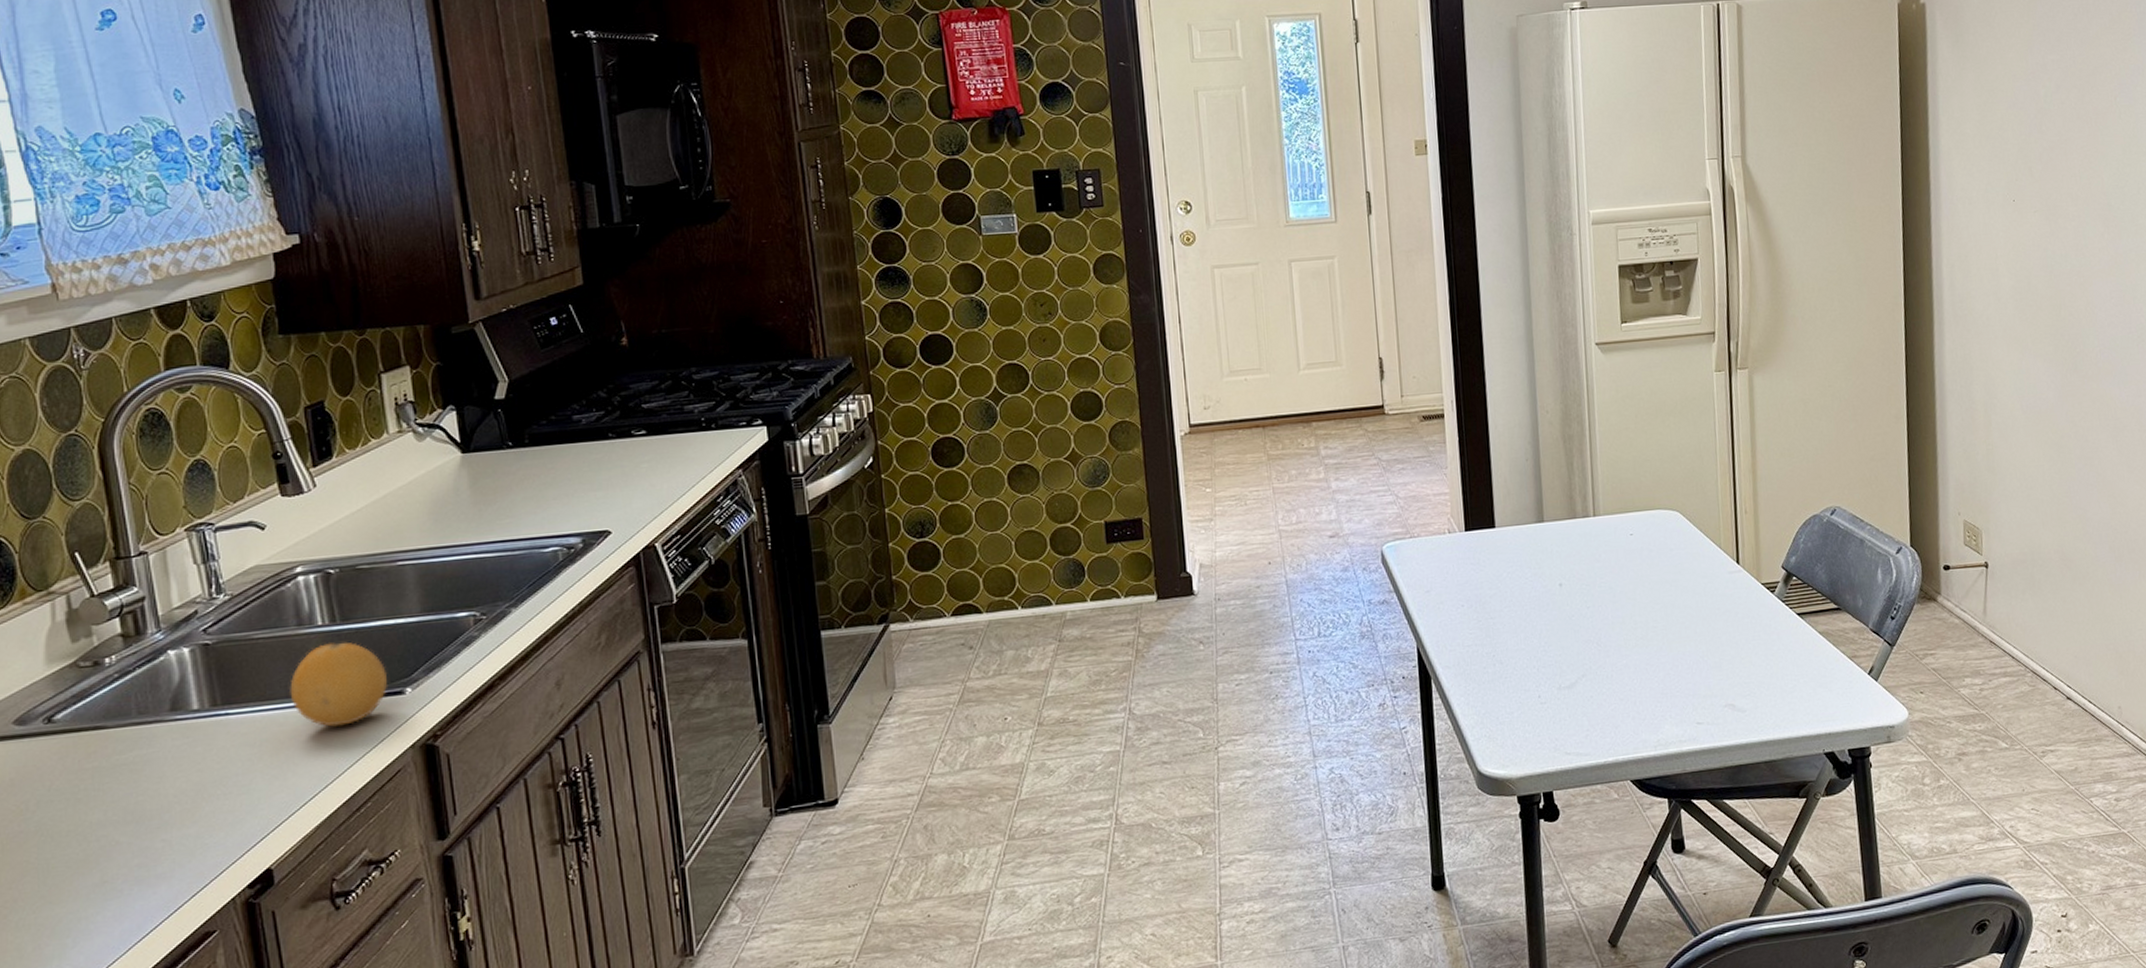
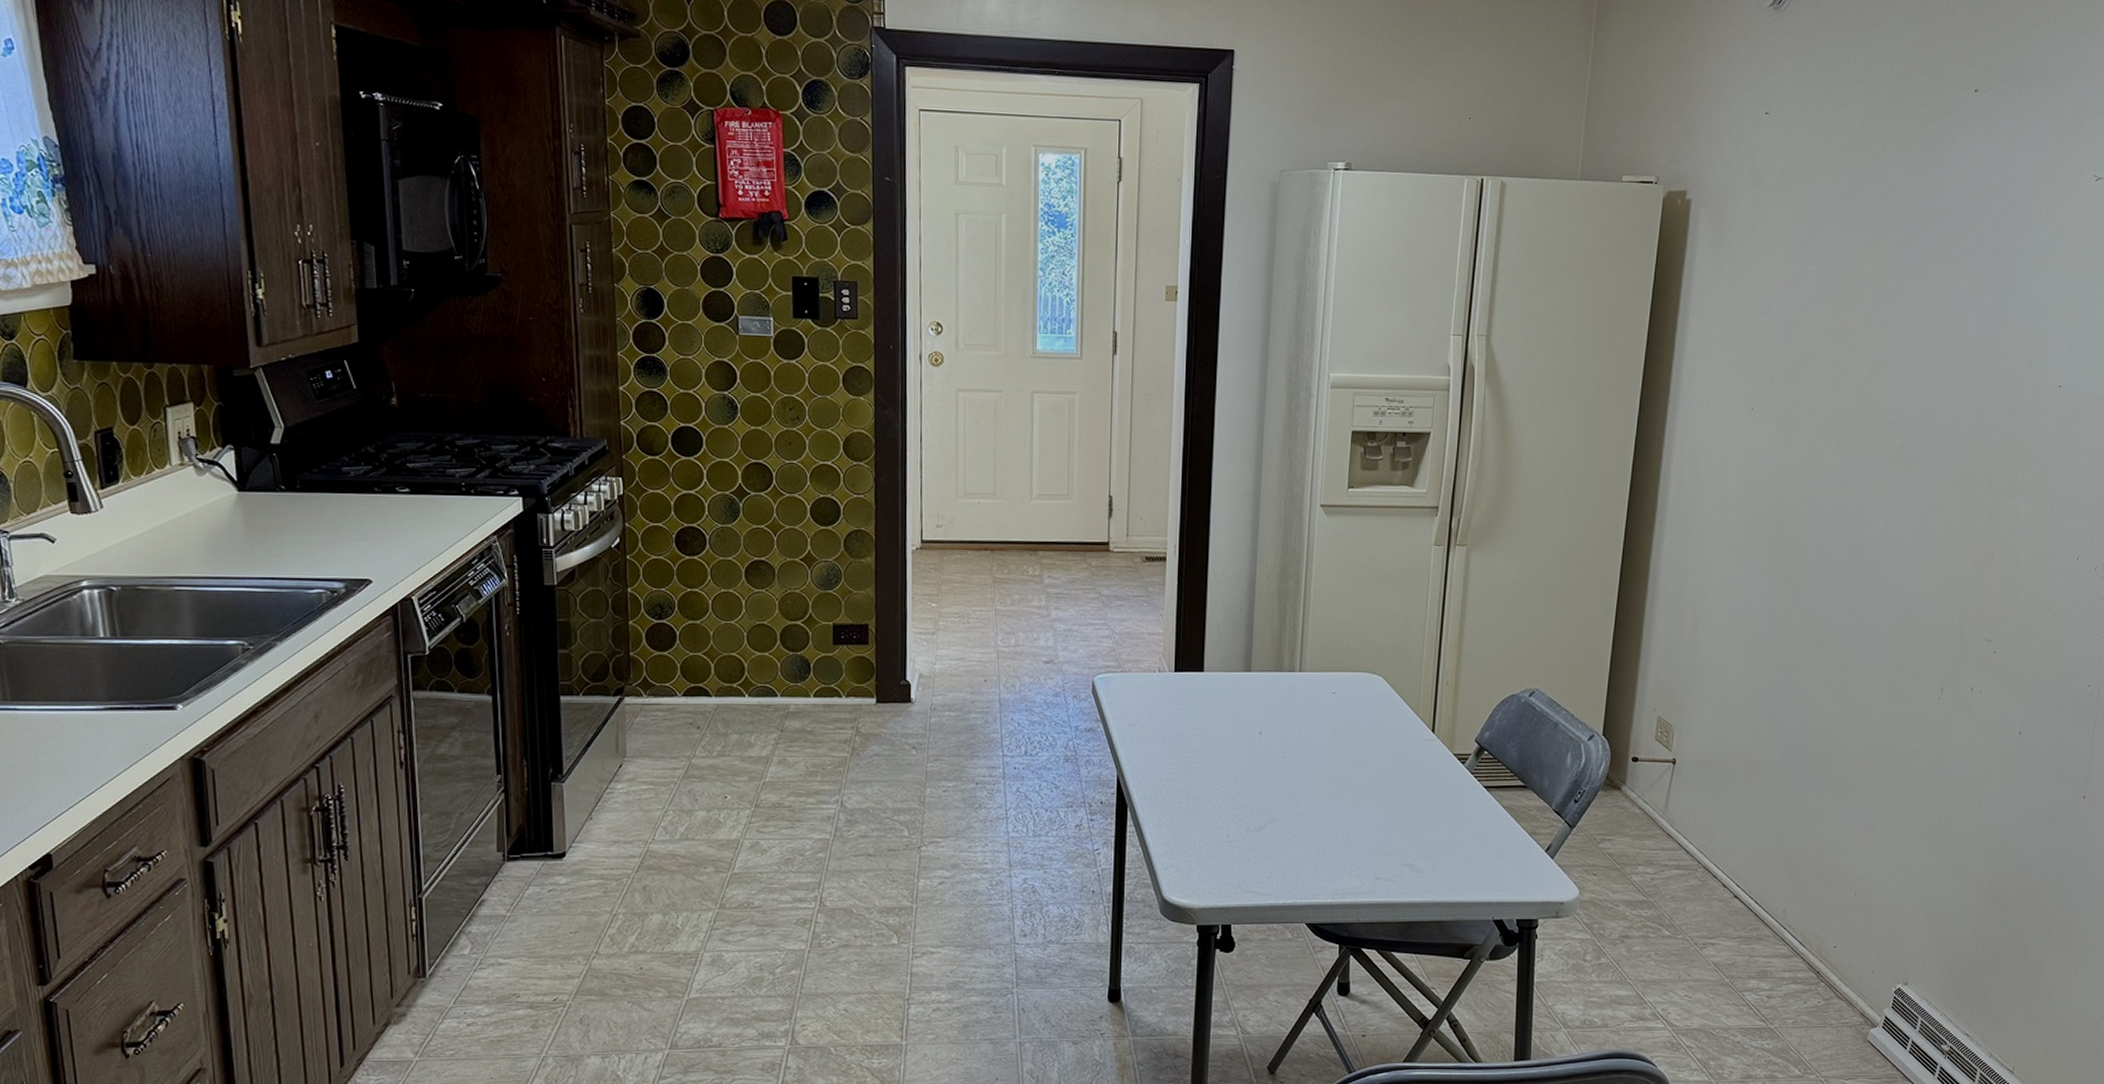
fruit: present [290,642,388,727] -> none [72,655,162,732]

